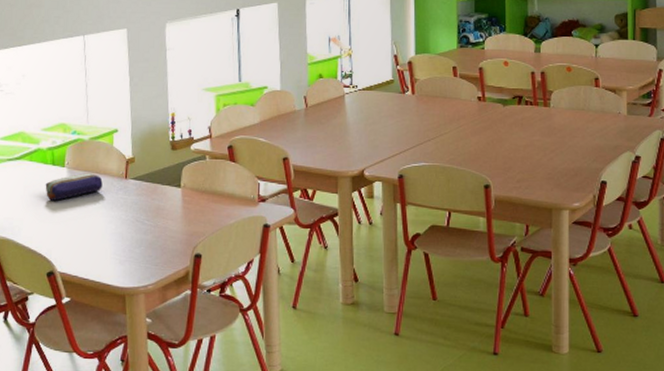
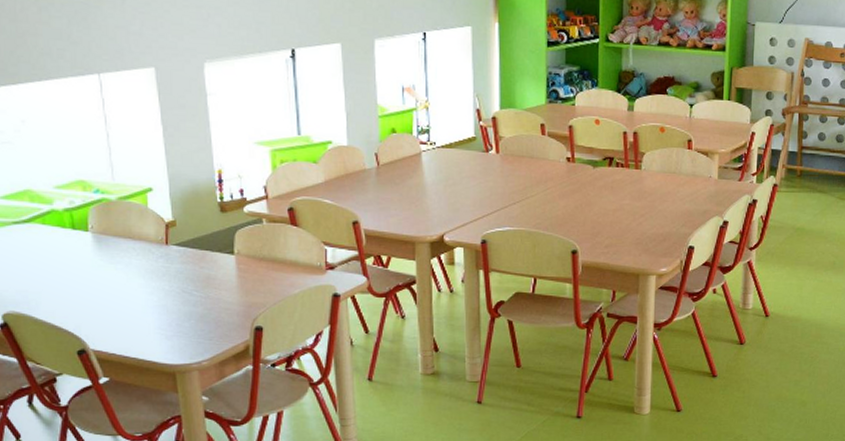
pencil case: present [45,173,103,201] -> none [65,238,138,270]

